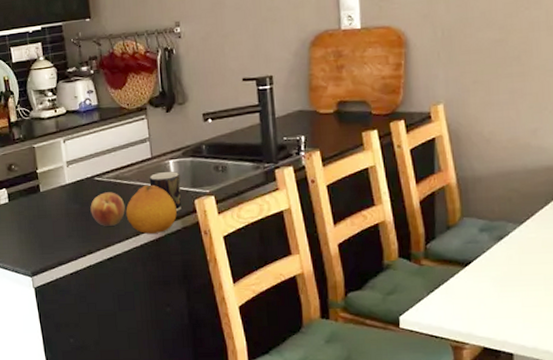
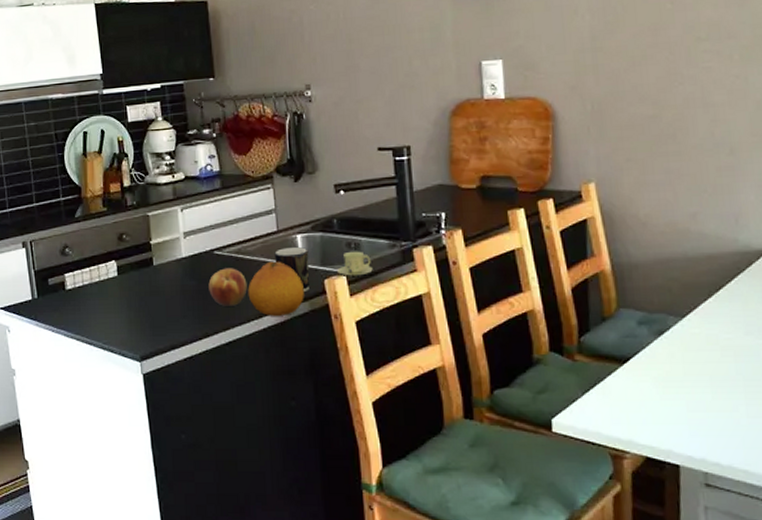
cup and saucer: none [206,173,239,196] -> present [337,251,373,276]

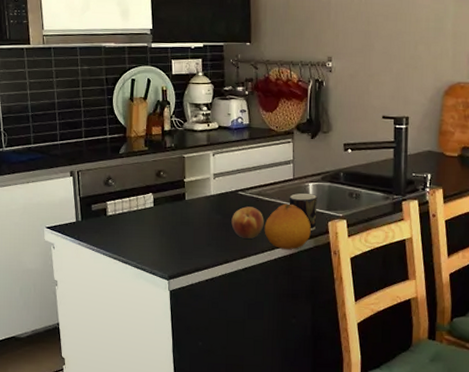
cup and saucer: present [337,251,373,276] -> none [340,200,369,221]

